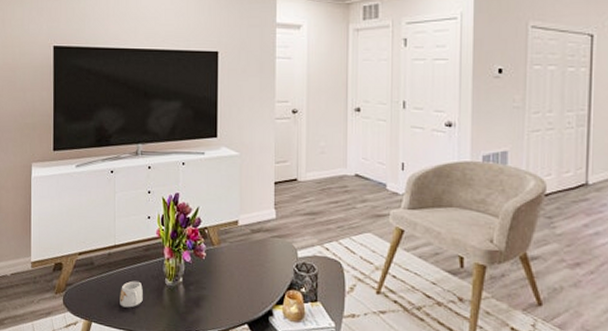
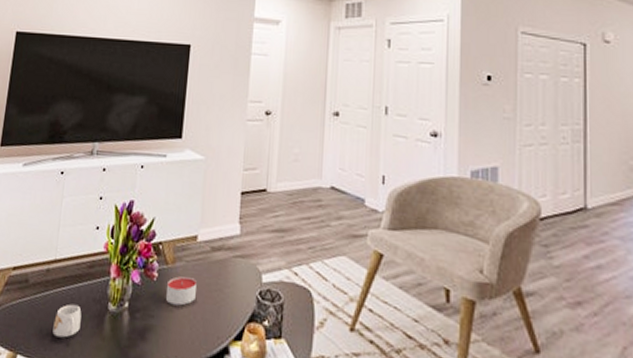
candle: none [214,254,240,279] -> present [165,275,197,306]

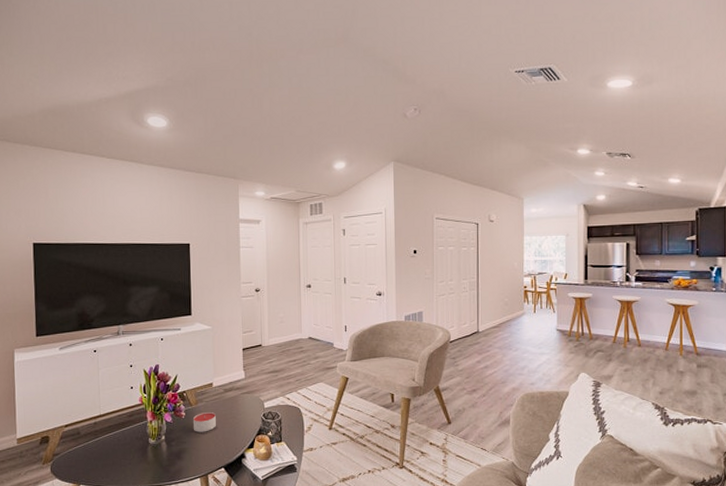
mug: present [52,304,82,338] -> none [106,443,129,468]

